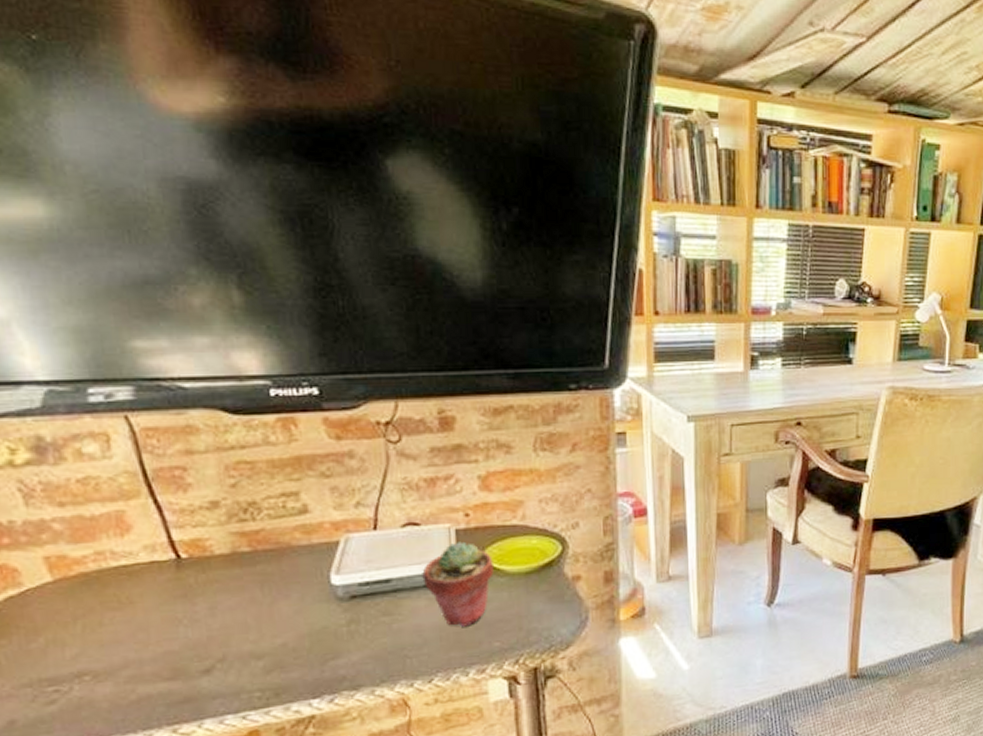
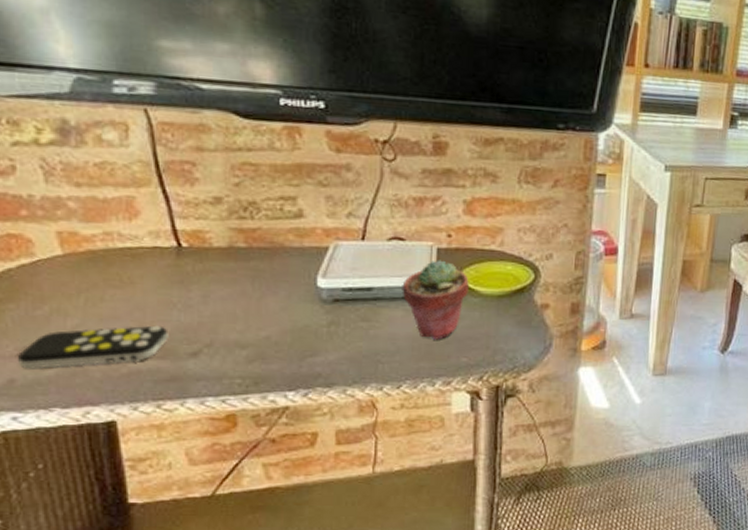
remote control: none [16,644,177,708] -> present [18,325,169,369]

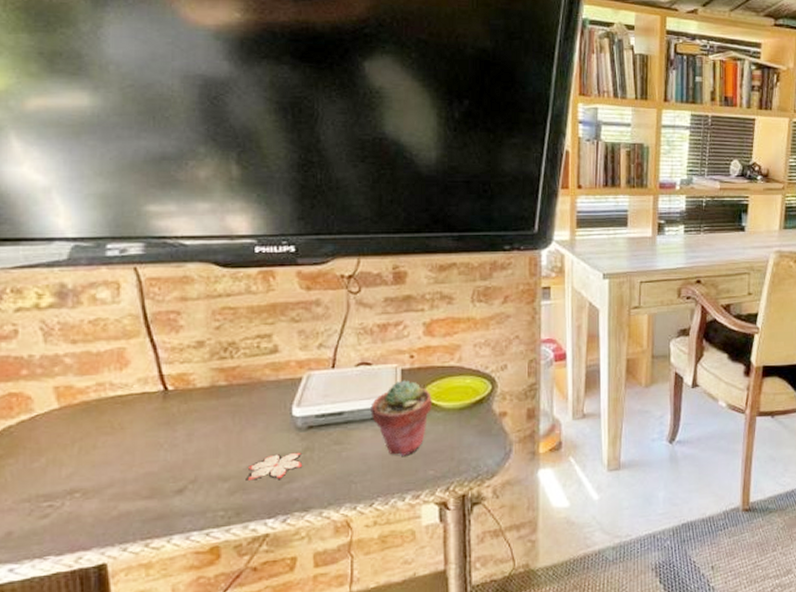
remote control: present [18,325,169,369] -> none [16,466,156,521]
flower: none [266,324,327,351] -> present [247,452,303,481]

